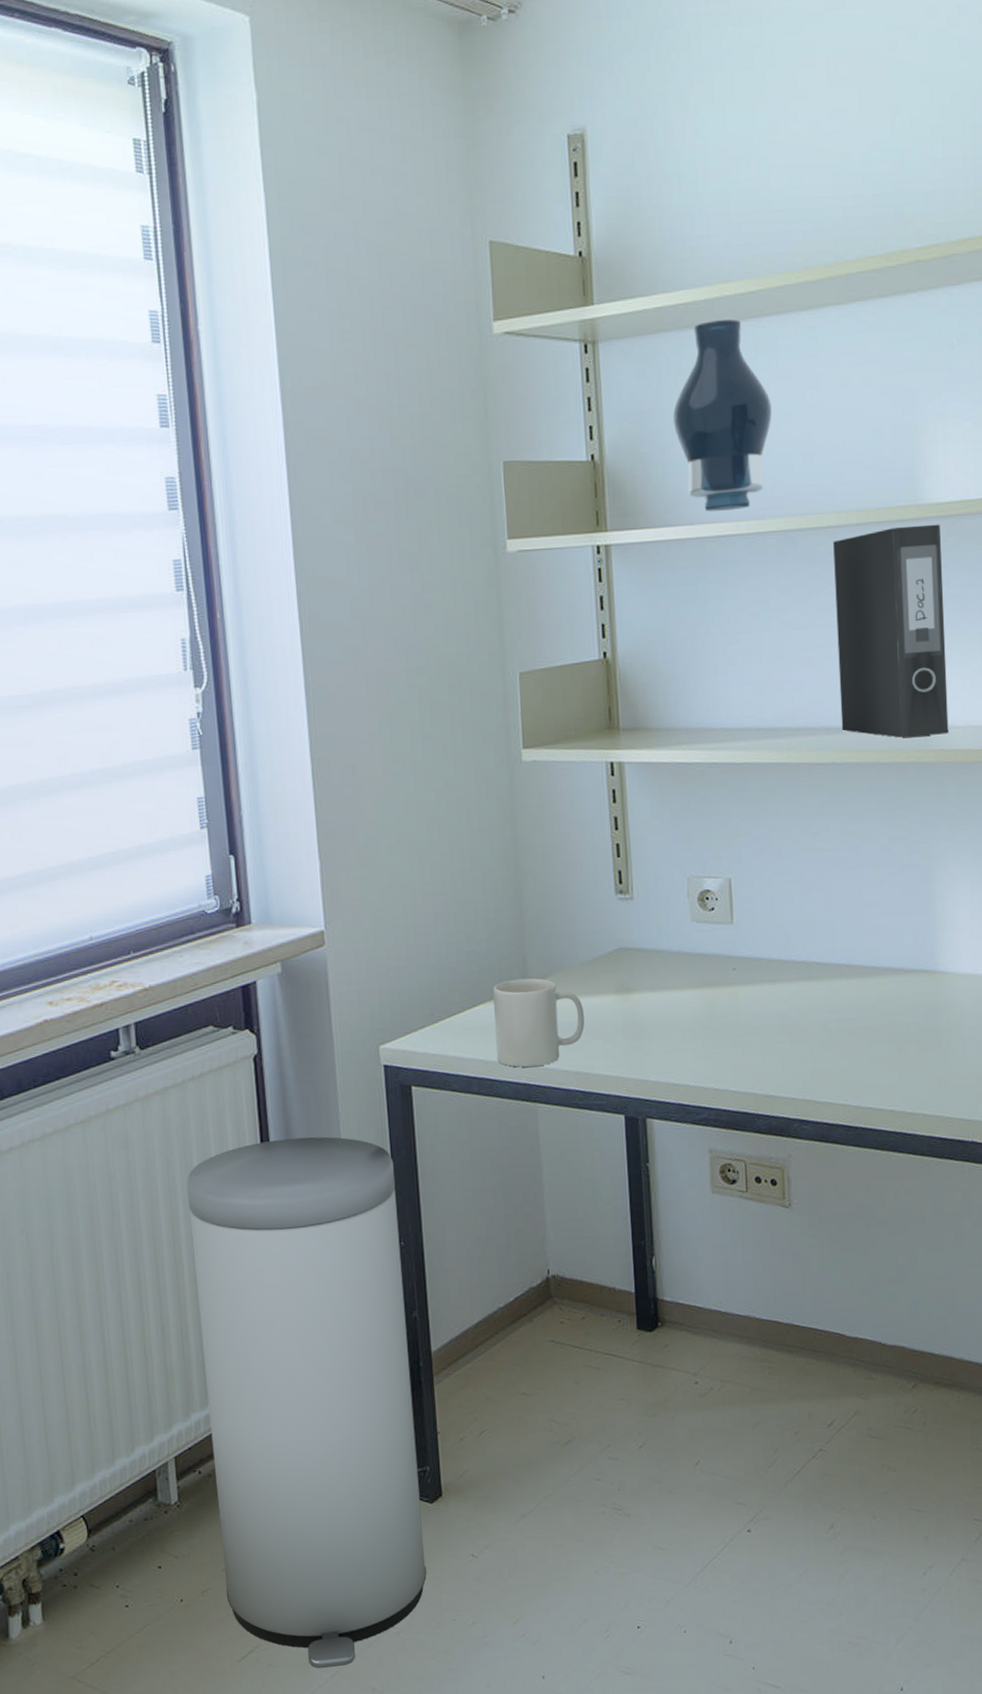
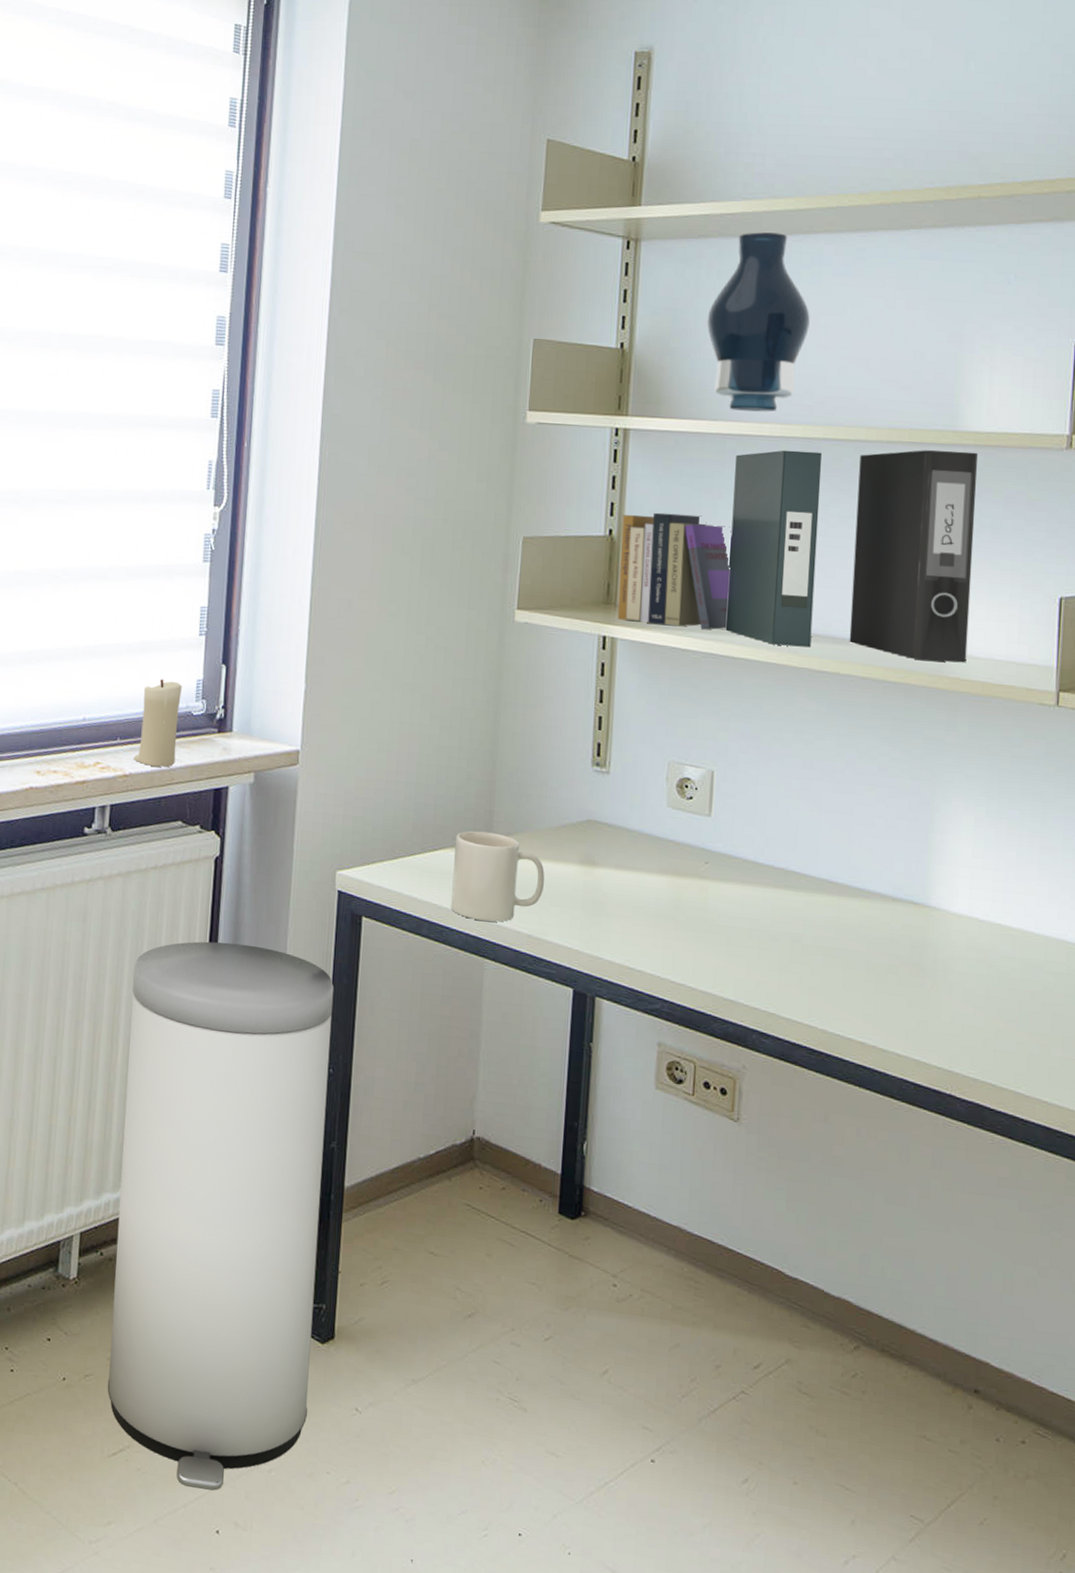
candle: none [150,881,196,975] -> present [133,679,182,767]
books: none [614,625,727,743] -> present [617,512,732,630]
binder: none [717,543,807,745] -> present [725,450,822,648]

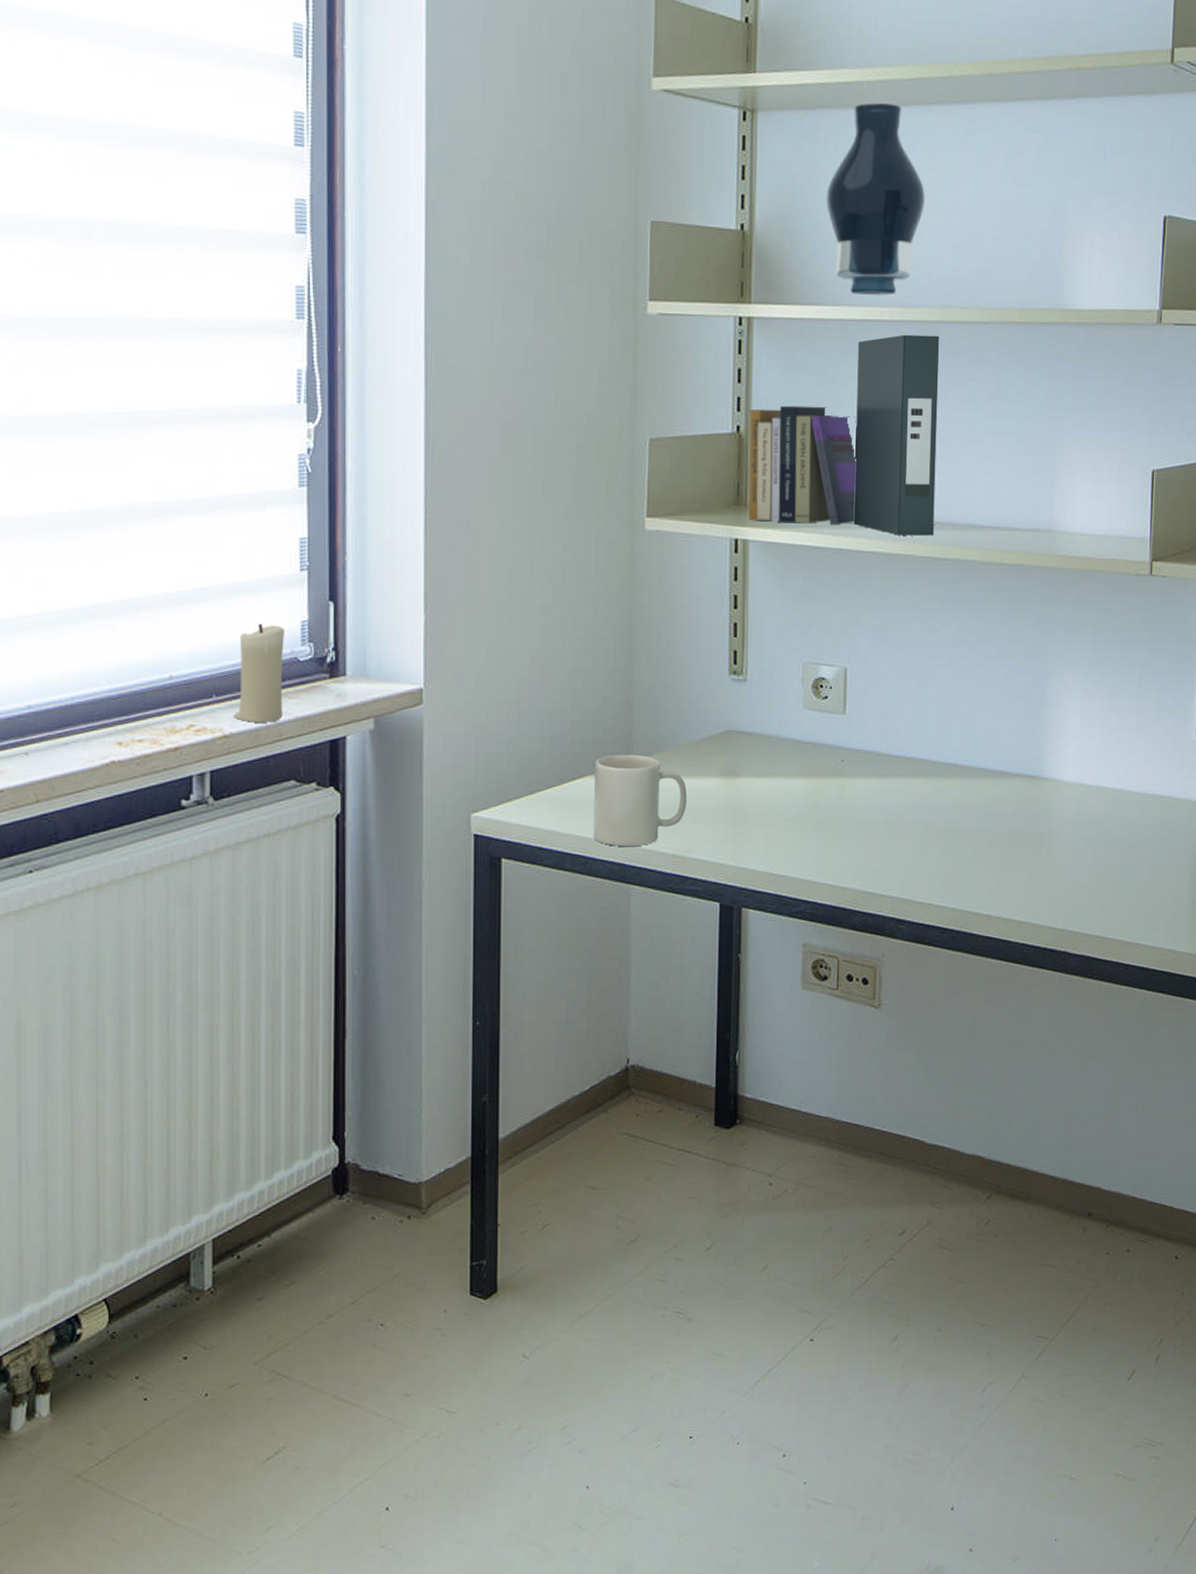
pedal bin: present [107,941,334,1491] -> none [251,904,476,1472]
binder: present [849,450,977,663] -> none [968,329,1080,540]

